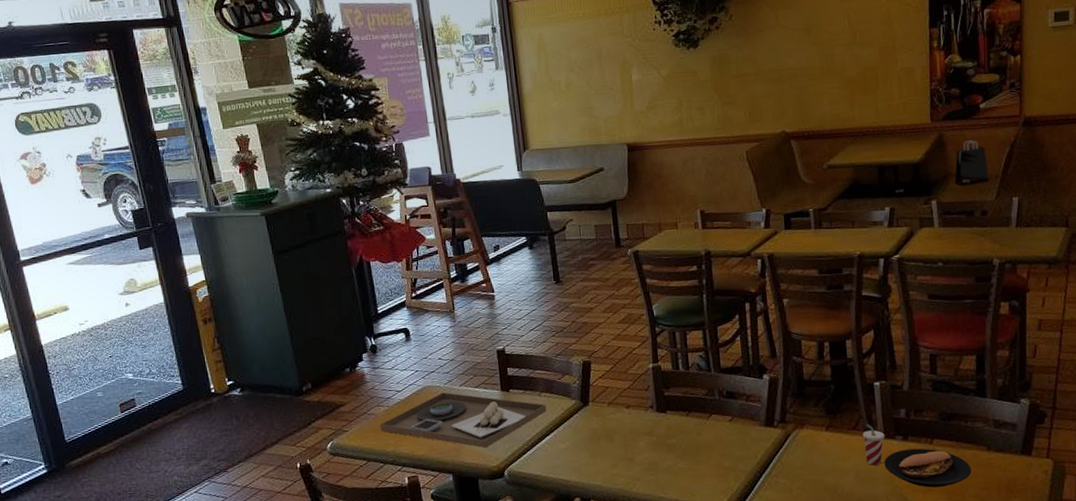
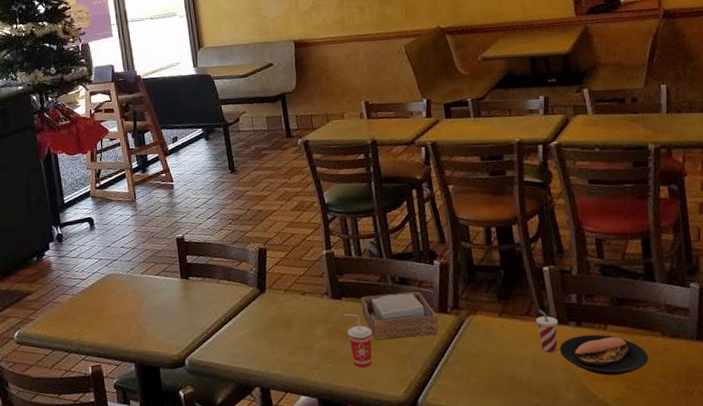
platter: present [379,392,547,449] -> none [64,280,225,337]
beverage cup: none [667,426,697,479] -> present [342,313,372,368]
napkin holder: none [686,406,764,453] -> present [361,292,439,340]
shopping bag: present [954,140,989,186] -> none [602,32,637,75]

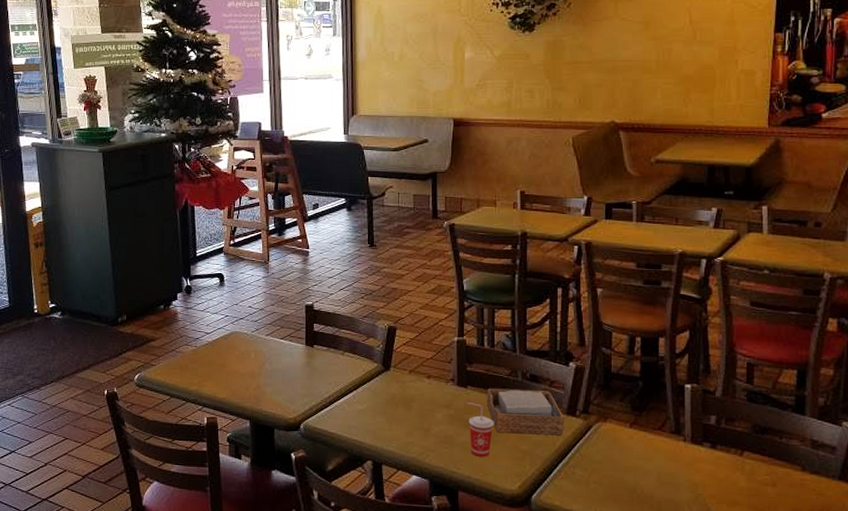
beverage cup: present [535,309,559,353] -> none [668,425,692,470]
sandwich: present [559,334,649,376] -> none [689,457,783,502]

